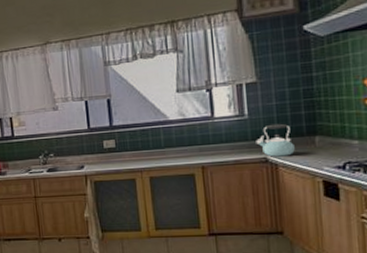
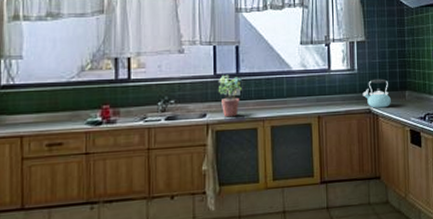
potted plant: none [93,128,117,169] -> present [218,74,242,118]

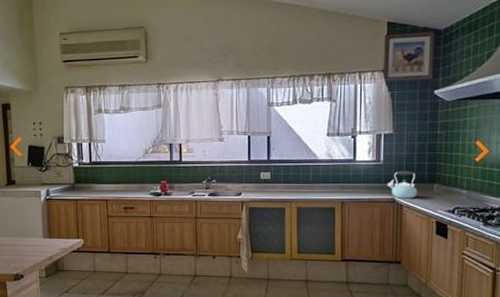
potted plant: present [218,74,242,118] -> none [251,161,272,197]

